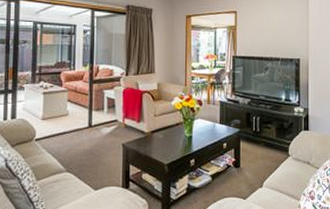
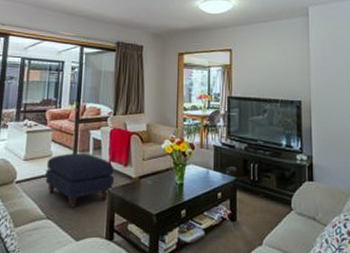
ottoman: none [63,111,129,161] -> present [45,152,115,207]

